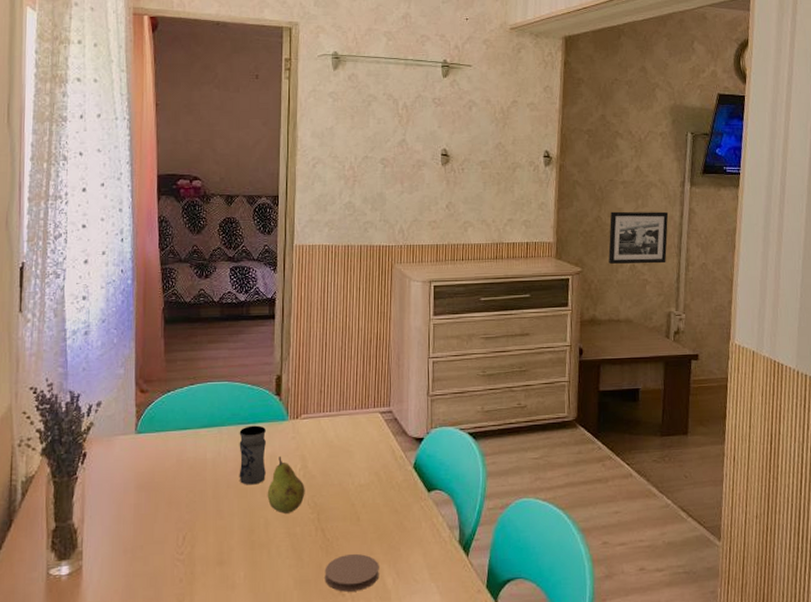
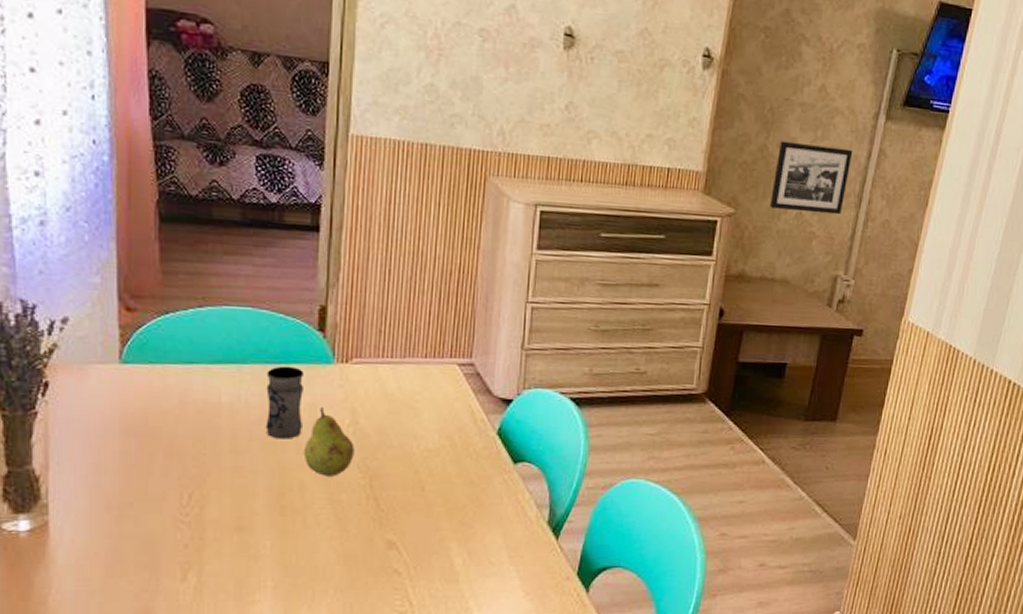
coaster: present [325,553,379,592] -> none [376,528,447,571]

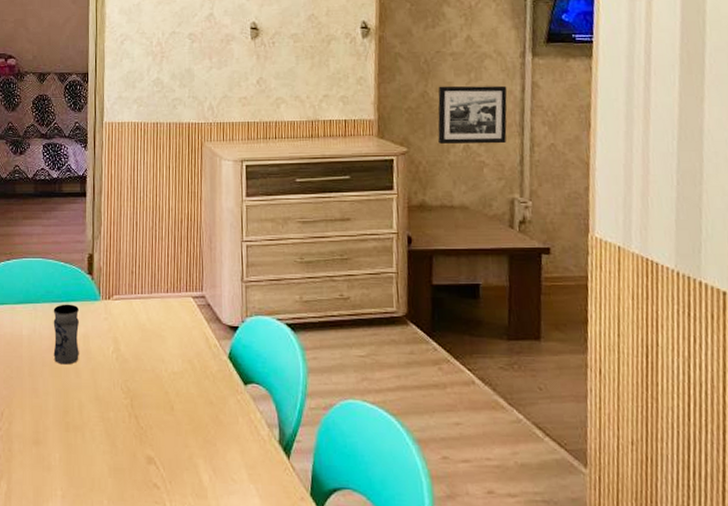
fruit: present [303,407,355,476] -> none [80,337,118,397]

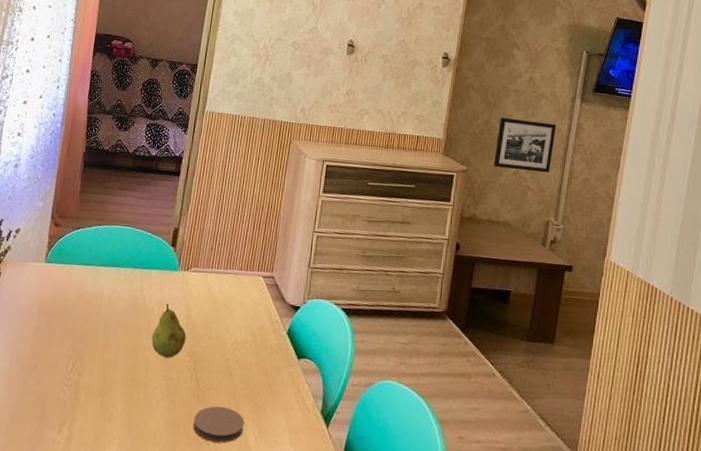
jar: present [53,304,79,365] -> none [129,270,159,326]
fruit: none [80,337,118,397] -> present [151,303,187,358]
coaster: none [139,444,195,486] -> present [193,406,245,443]

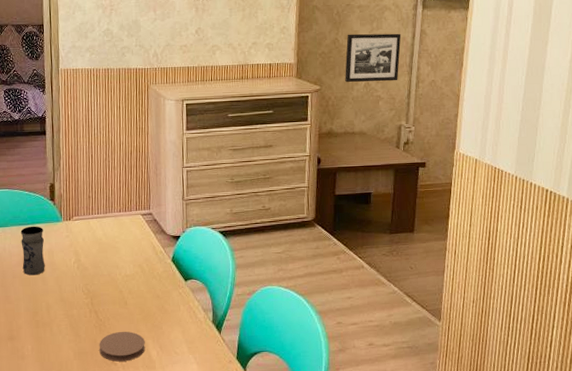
jar: none [129,270,159,326] -> present [20,226,45,276]
fruit: present [151,303,187,358] -> none [47,252,80,299]

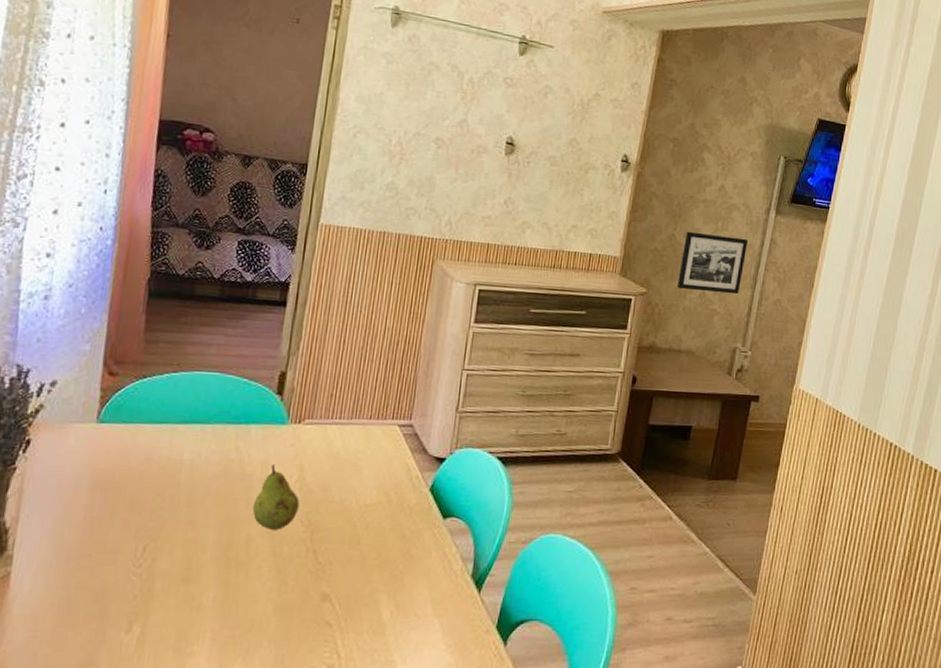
jar: present [20,226,45,276] -> none [220,426,260,494]
fruit: none [47,252,80,299] -> present [252,465,300,530]
coaster: present [99,331,145,362] -> none [310,580,377,623]

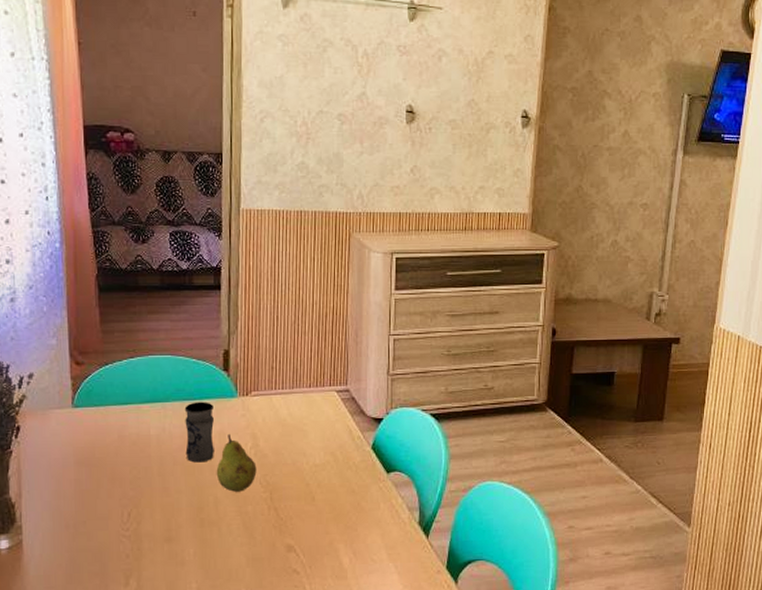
jar: none [220,426,260,494] -> present [184,402,214,463]
picture frame: present [677,231,749,295] -> none [589,181,657,240]

